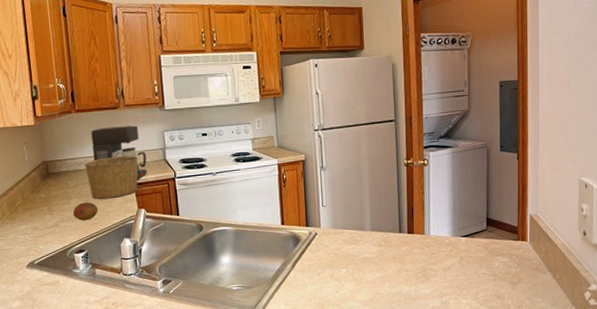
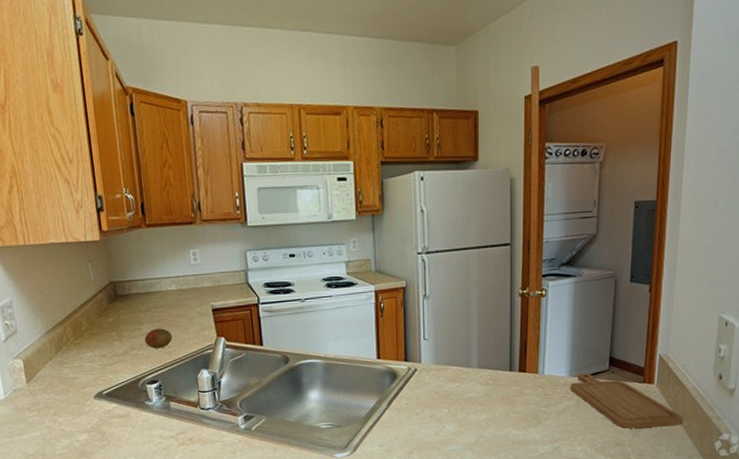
basket: present [84,151,138,199] -> none [156,272,217,325]
coffee maker: present [91,125,148,181] -> none [164,243,228,306]
chopping board: none [454,233,555,282] -> present [570,373,684,429]

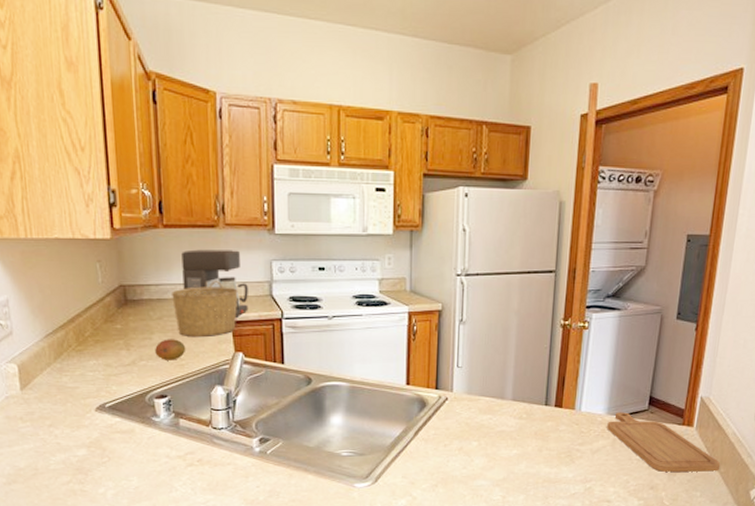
basket: none [156,272,217,325] -> present [170,280,238,336]
coffee maker: none [164,243,228,306] -> present [181,249,249,318]

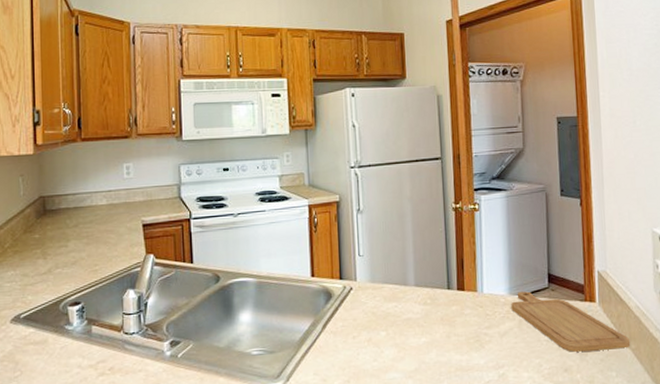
fruit: present [155,339,186,360] -> none [70,245,100,267]
basket: present [170,280,238,336] -> none [86,186,149,242]
coffee maker: present [181,249,249,318] -> none [97,157,159,221]

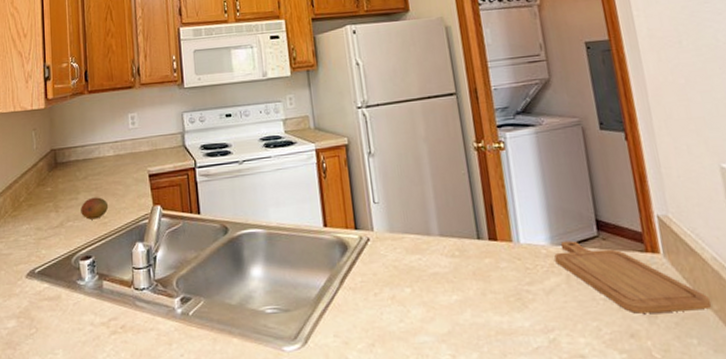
fruit: none [70,245,100,267] -> present [81,197,109,220]

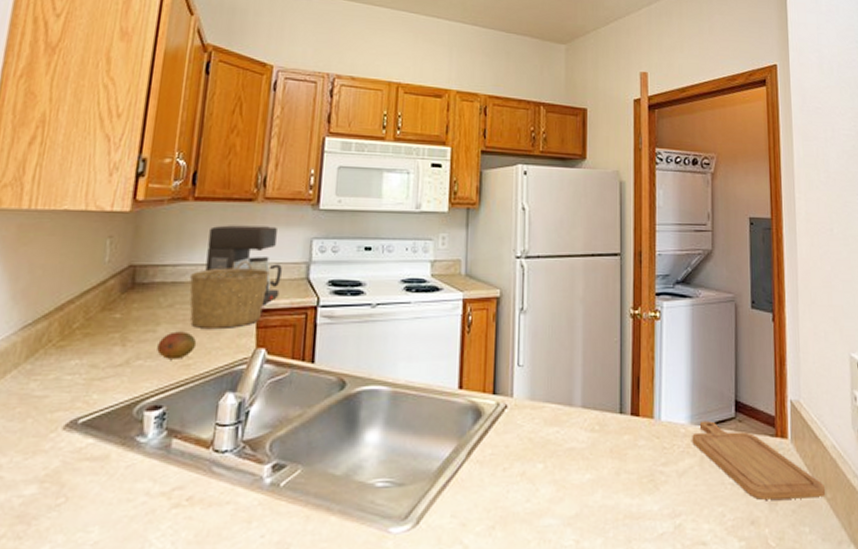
basket: none [94,136,154,194] -> present [189,260,270,328]
coffee maker: none [104,106,164,172] -> present [205,225,282,305]

